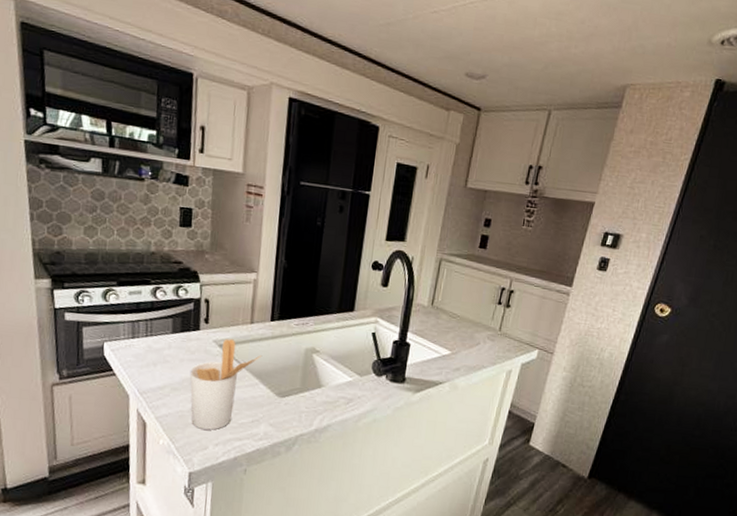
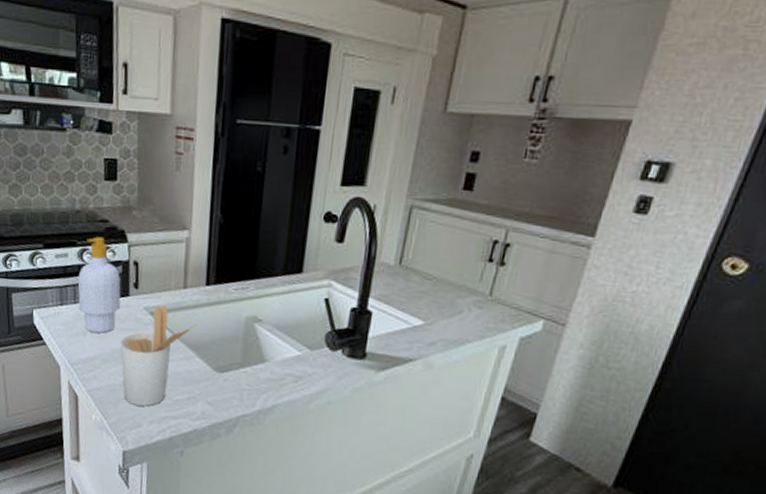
soap bottle: none [149,276,192,364] -> present [77,236,121,333]

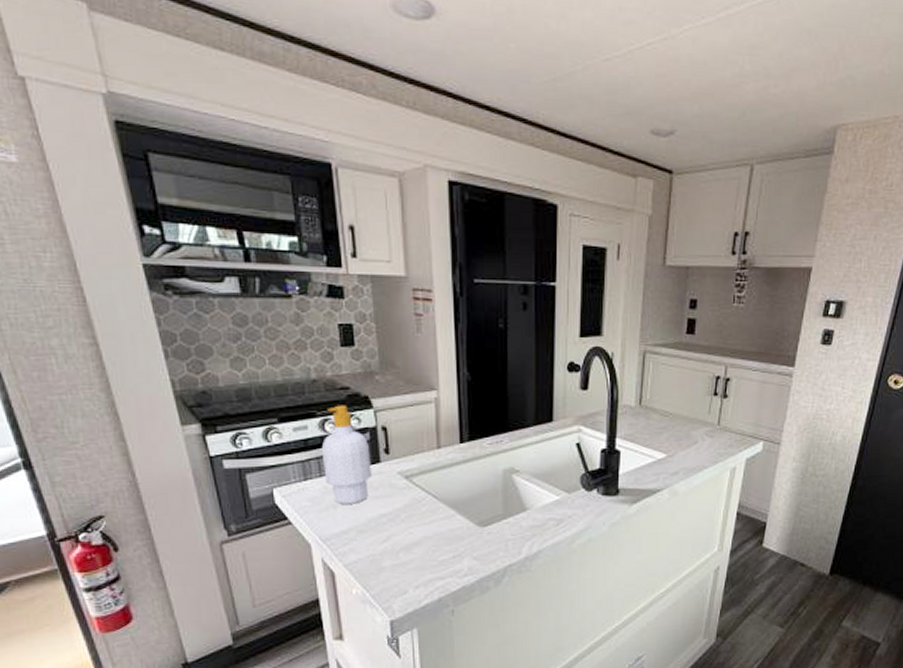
utensil holder: present [120,305,198,407] -> none [375,468,456,572]

